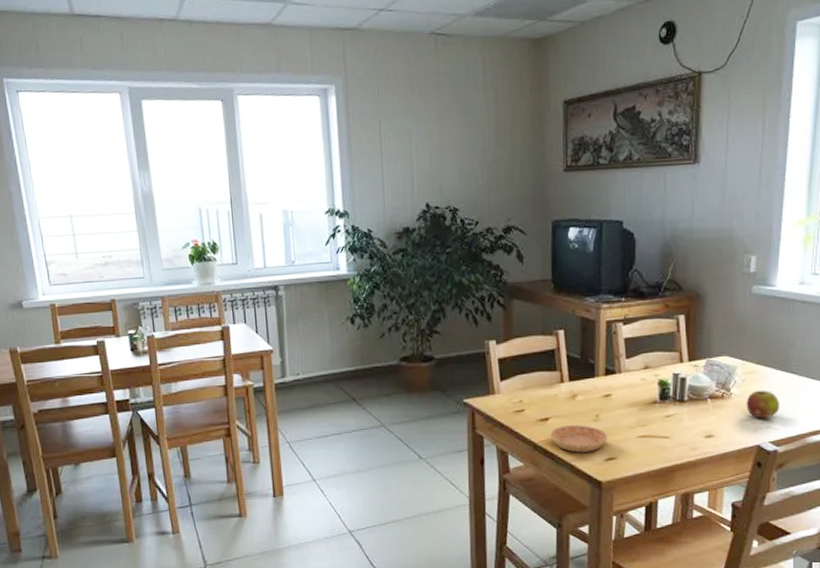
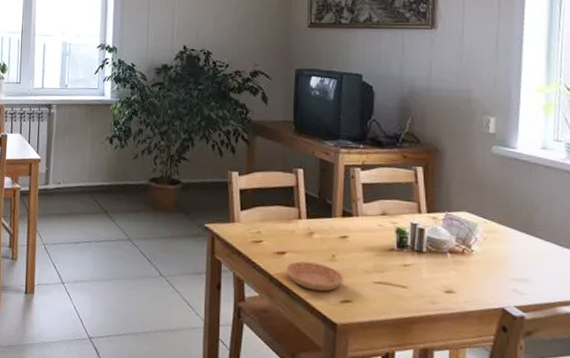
fruit: present [746,390,780,419] -> none [488,250,526,282]

